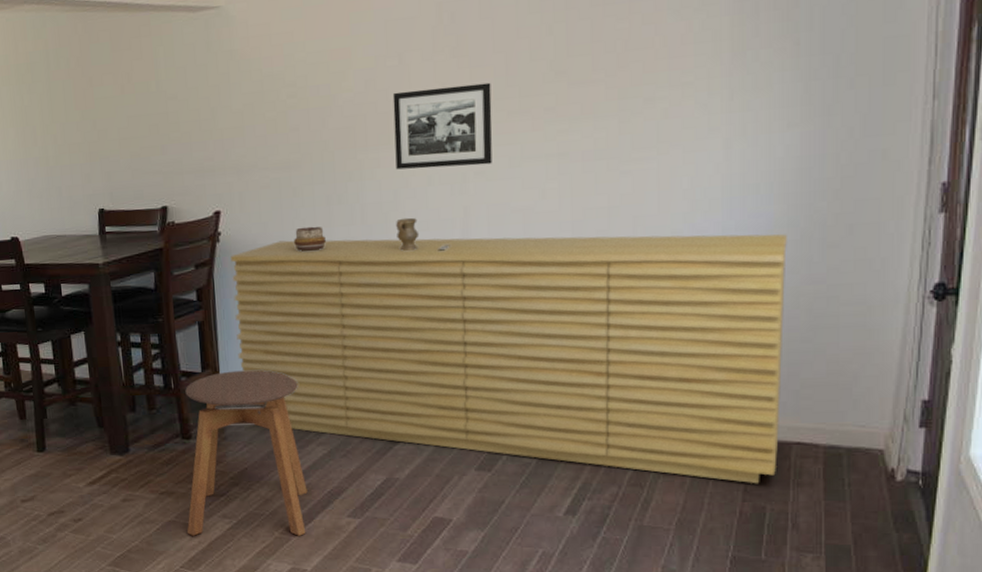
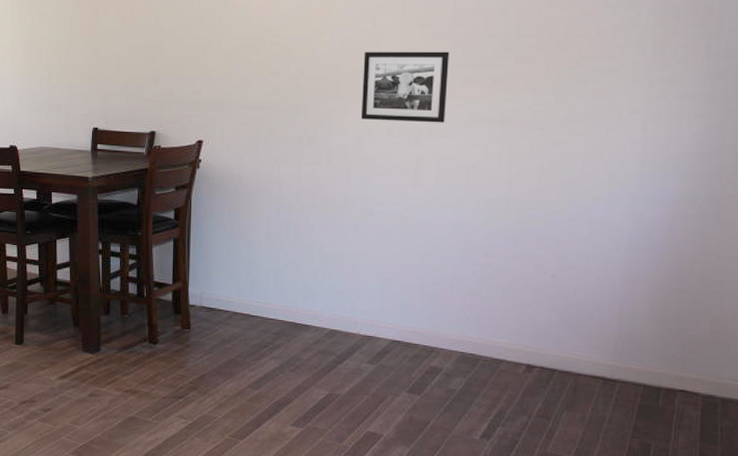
stool: present [185,370,308,536] -> none [147,285,258,440]
sideboard: present [231,234,787,484] -> none [207,172,687,424]
decorative bowl: present [294,226,327,251] -> none [266,162,295,184]
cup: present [396,217,450,251] -> none [356,163,402,195]

